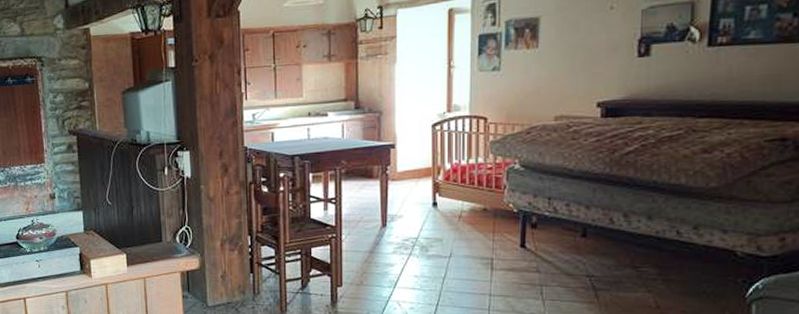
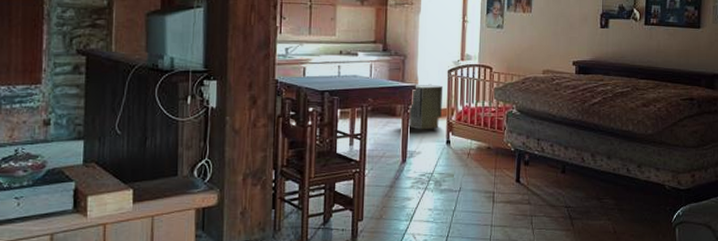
air purifier: none [387,141,426,192] -> present [408,84,443,130]

